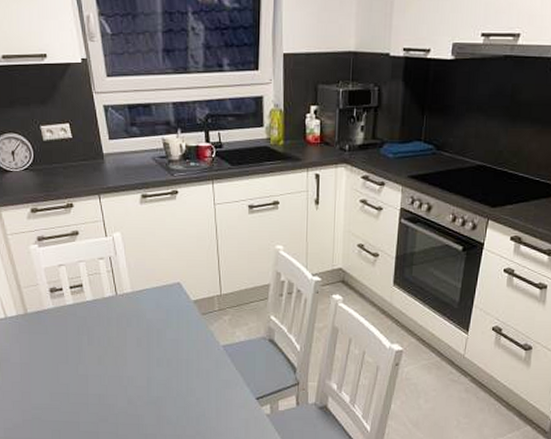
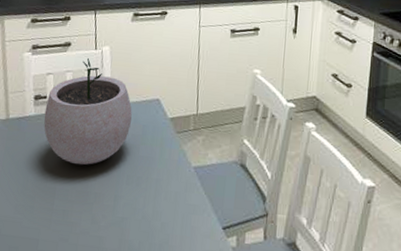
plant pot: none [63,245,154,352] -> present [44,57,132,166]

